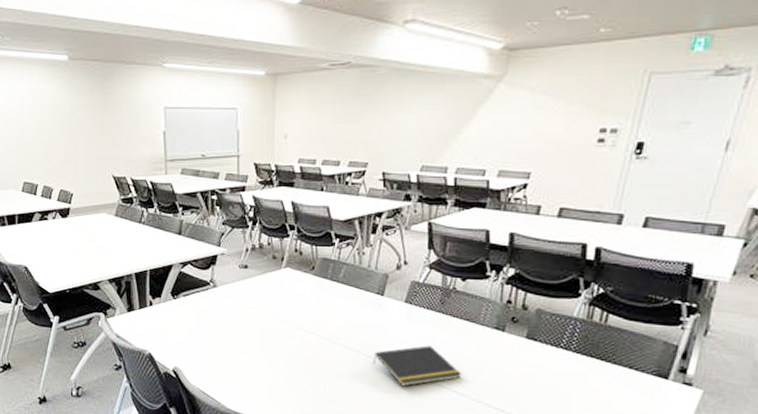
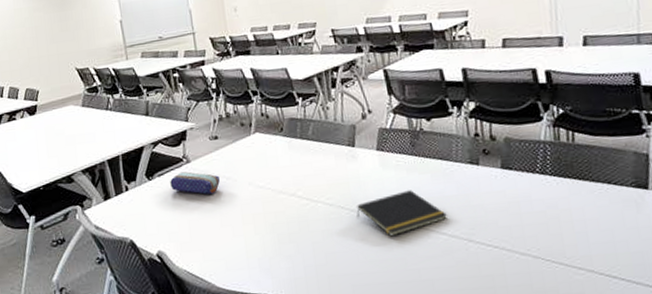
pencil case: none [194,295,243,322] -> present [170,171,220,195]

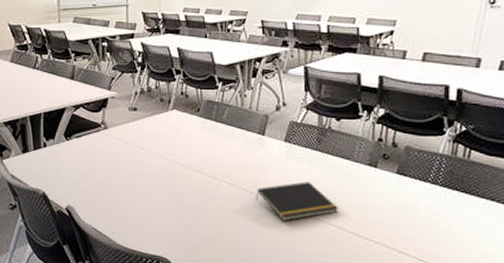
pencil case: present [170,171,220,195] -> none [86,137,133,162]

